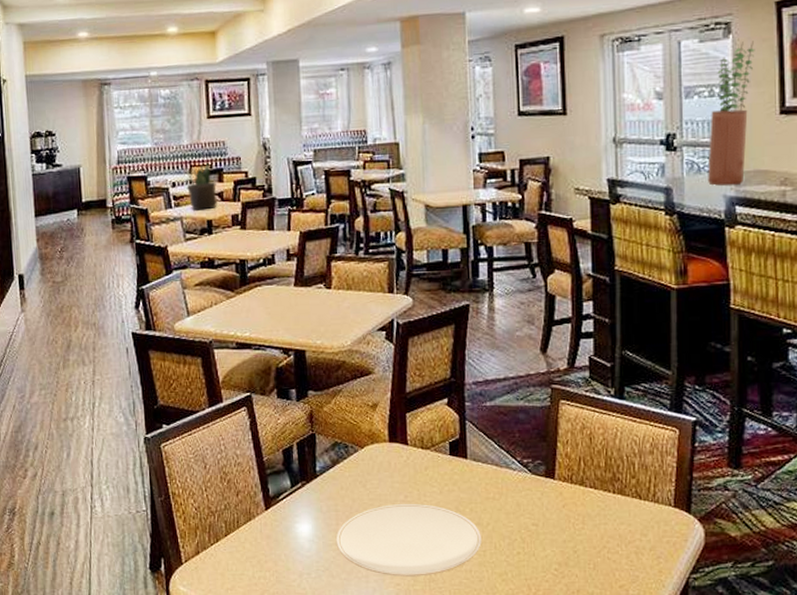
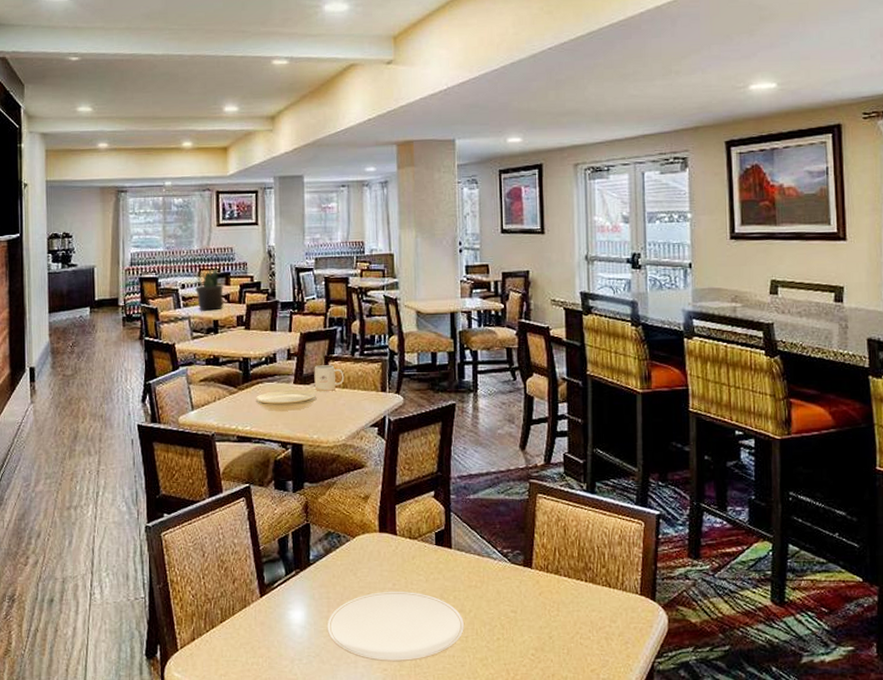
plate: none [254,293,320,316] -> present [255,390,317,411]
mug: none [315,265,349,295] -> present [314,365,345,392]
vase: present [708,41,755,187] -> none [668,174,708,302]

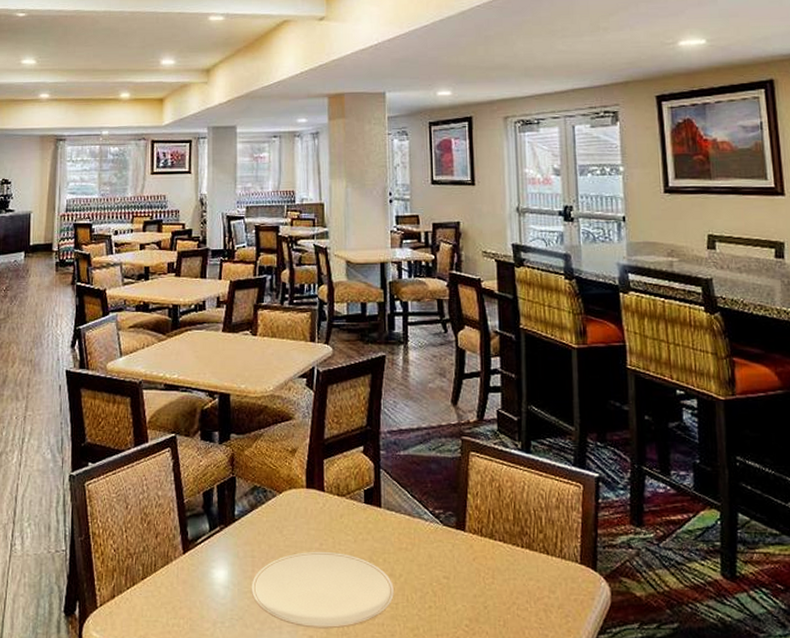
planter: present [193,266,224,311] -> none [126,213,155,257]
plate: present [255,390,317,411] -> none [184,339,245,359]
mug: present [314,365,345,392] -> none [243,314,273,341]

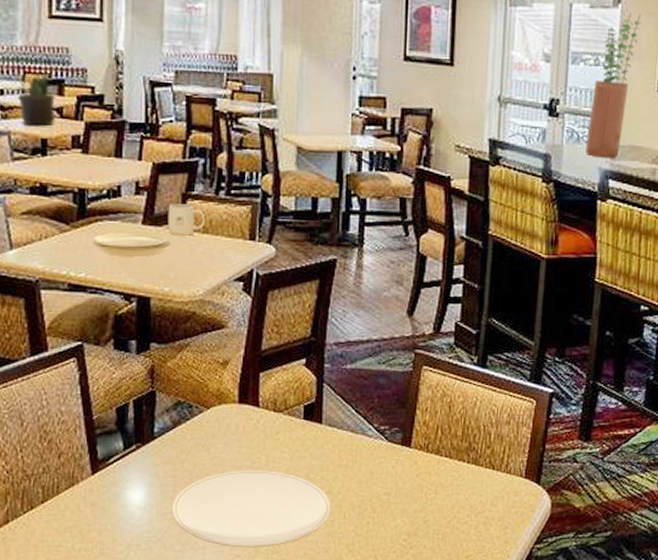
planter: none [126,213,155,257] -> present [15,69,55,126]
plate: none [184,339,245,359] -> present [93,232,170,257]
mug: none [243,314,273,341] -> present [168,204,206,237]
vase: none [602,128,640,255] -> present [585,13,641,160]

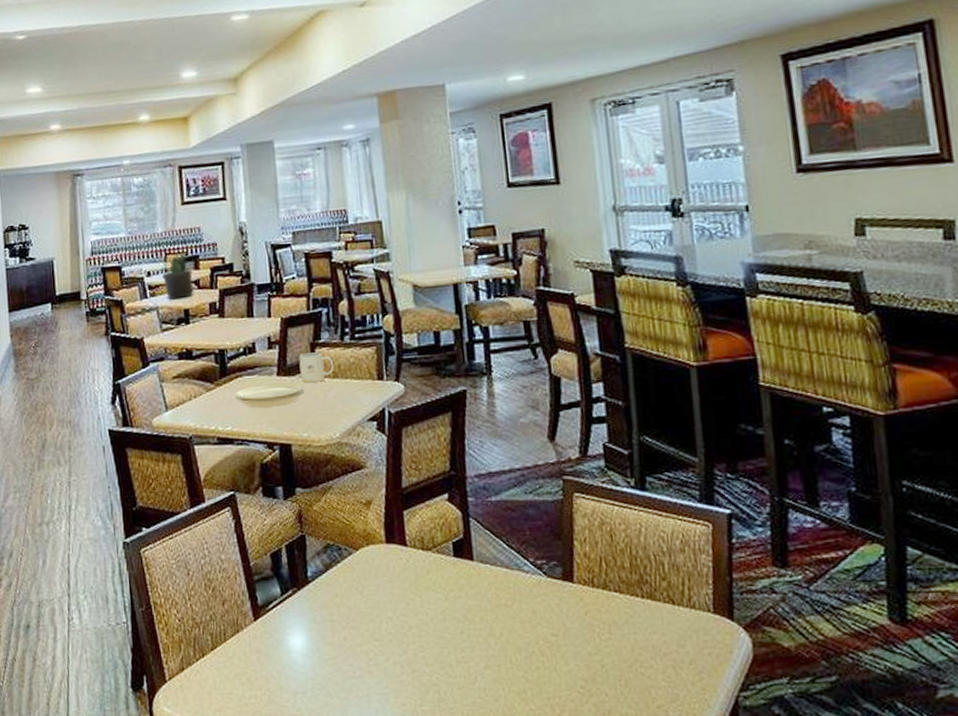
plate: present [171,469,331,548] -> none [332,611,495,695]
vase: present [585,13,641,160] -> none [719,97,763,253]

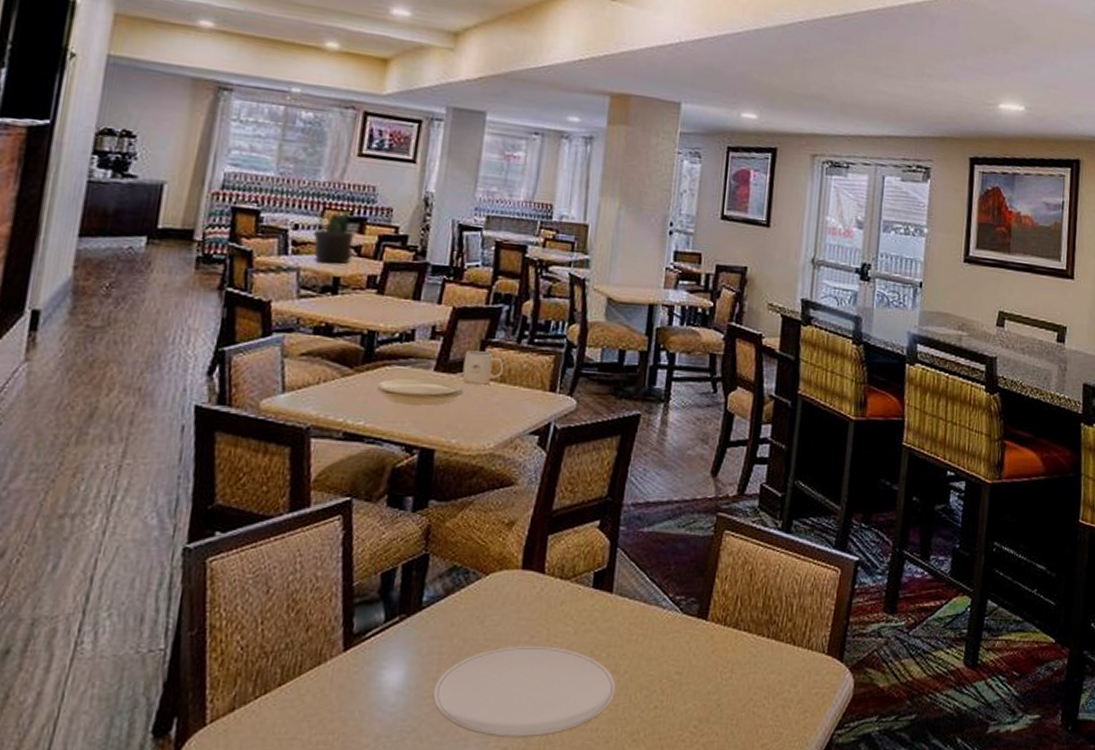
plate: none [332,611,495,695] -> present [432,645,616,738]

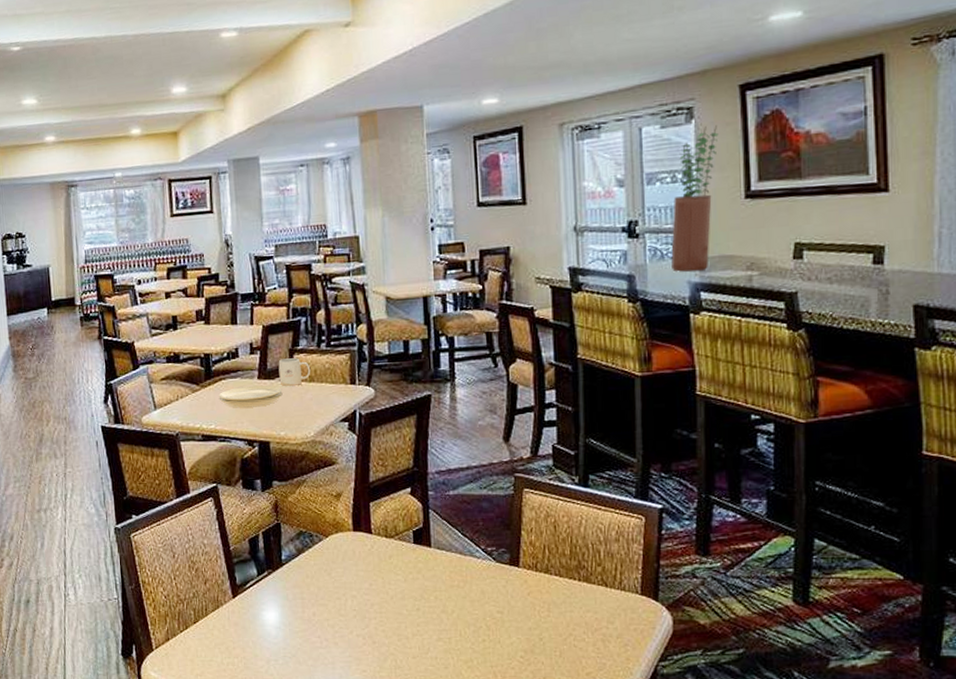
planter: present [312,205,355,264] -> none [148,259,182,307]
plate: present [432,645,616,738] -> none [302,591,447,663]
vase: none [895,188,949,325] -> present [671,125,719,273]

